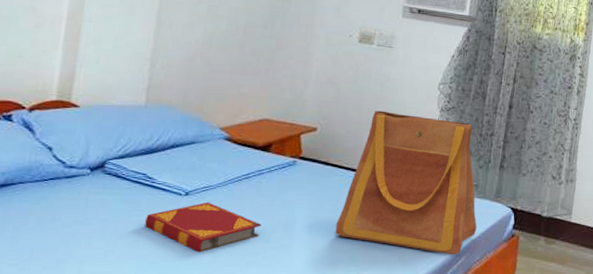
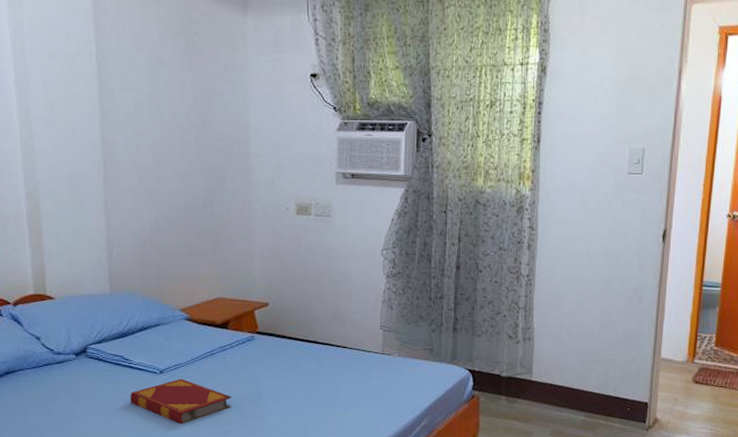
tote bag: present [335,110,477,255] -> none [300,281,436,418]

